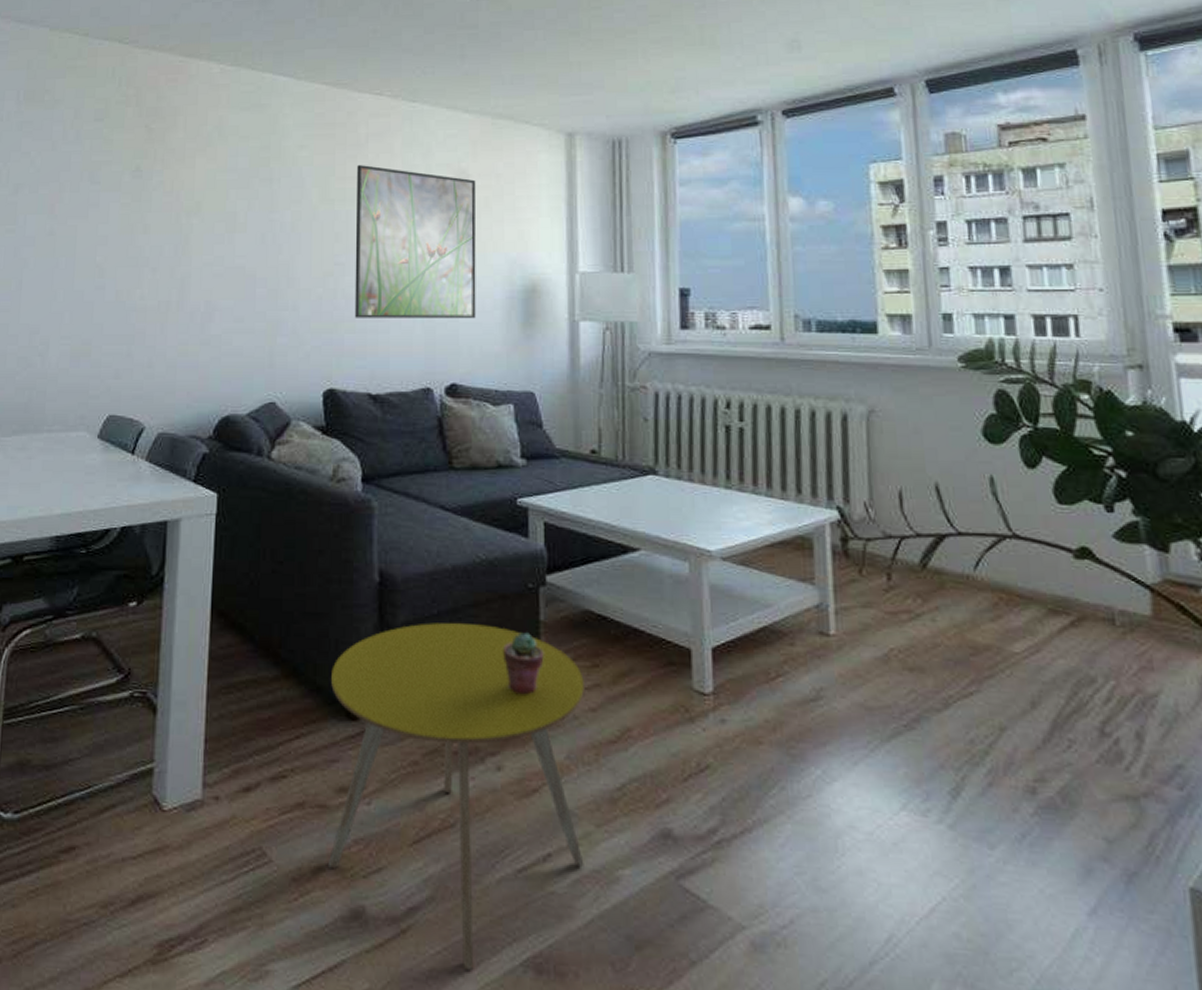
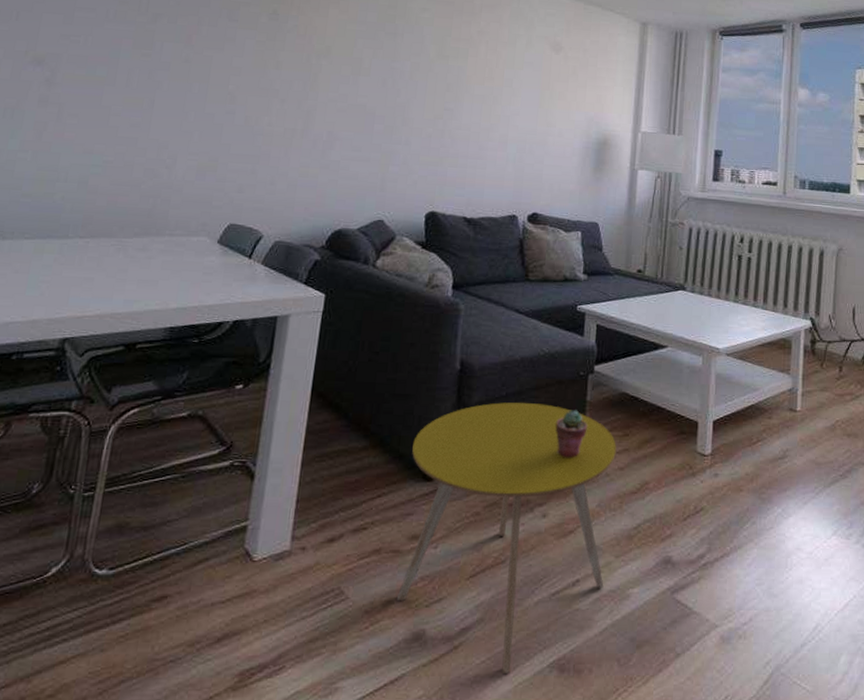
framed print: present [354,165,476,319] -> none [458,30,568,163]

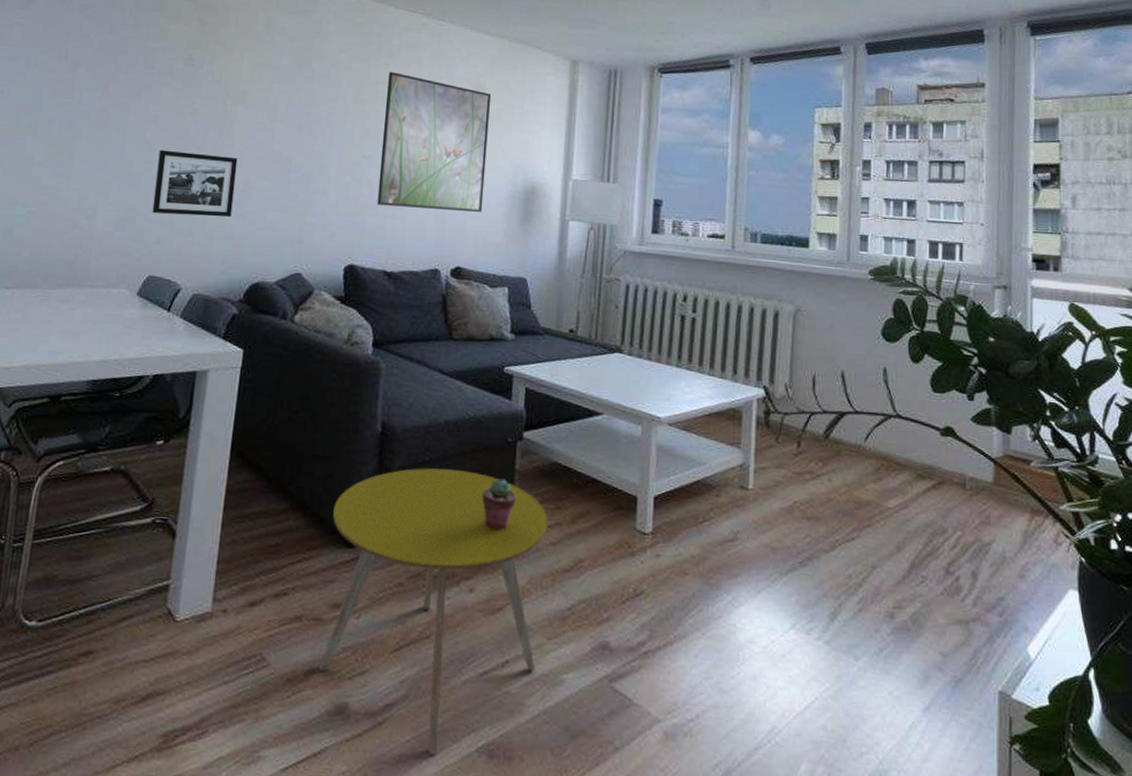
picture frame: none [234,101,322,167] -> present [152,149,238,217]
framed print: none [458,30,568,163] -> present [377,72,492,213]

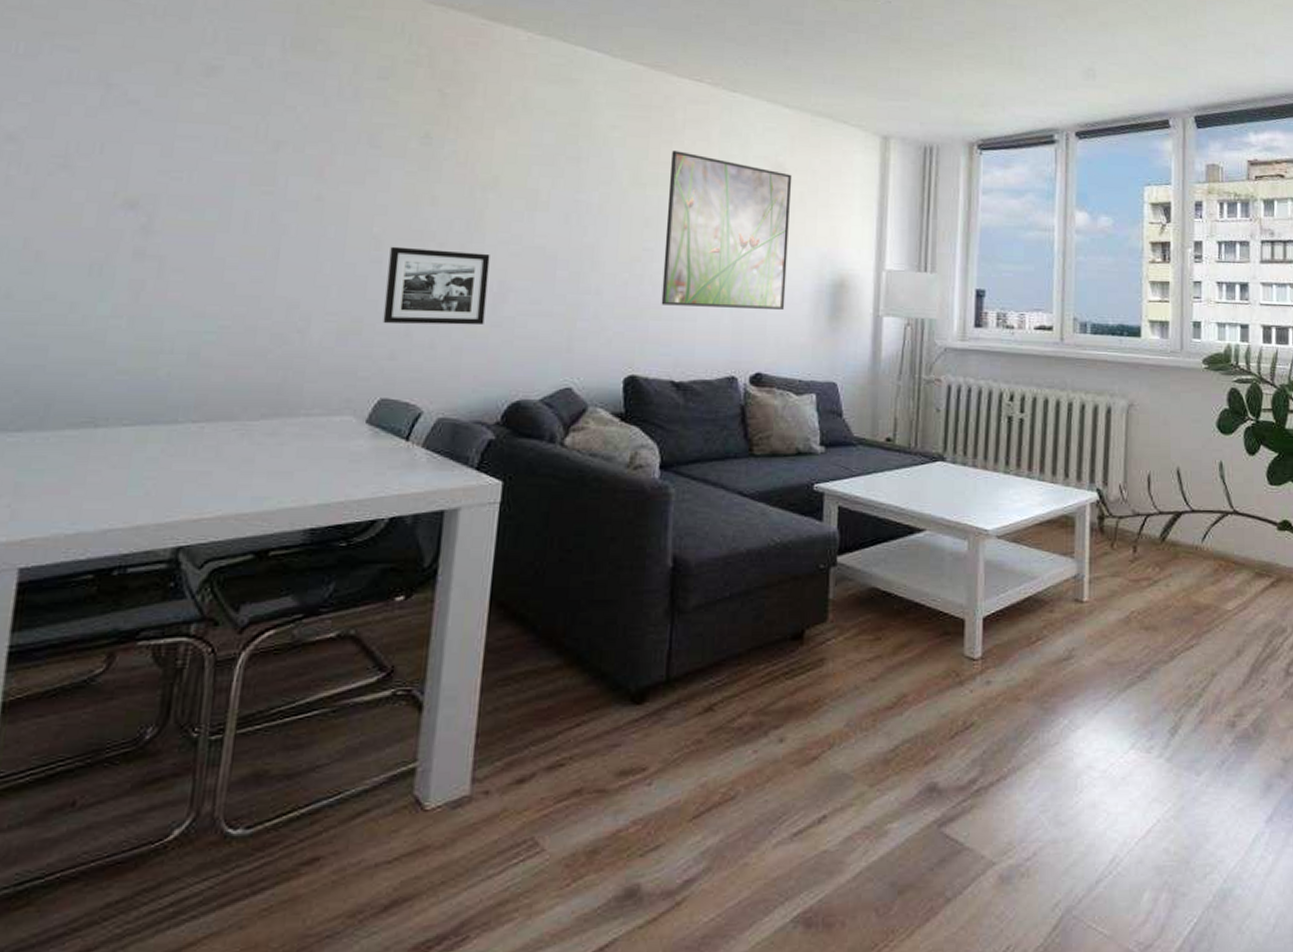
side table: present [318,468,548,755] -> none [603,605,867,932]
potted succulent: present [482,478,517,531] -> none [792,611,831,670]

